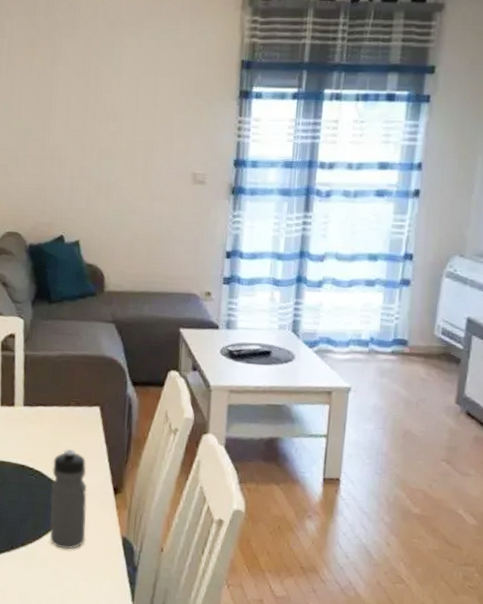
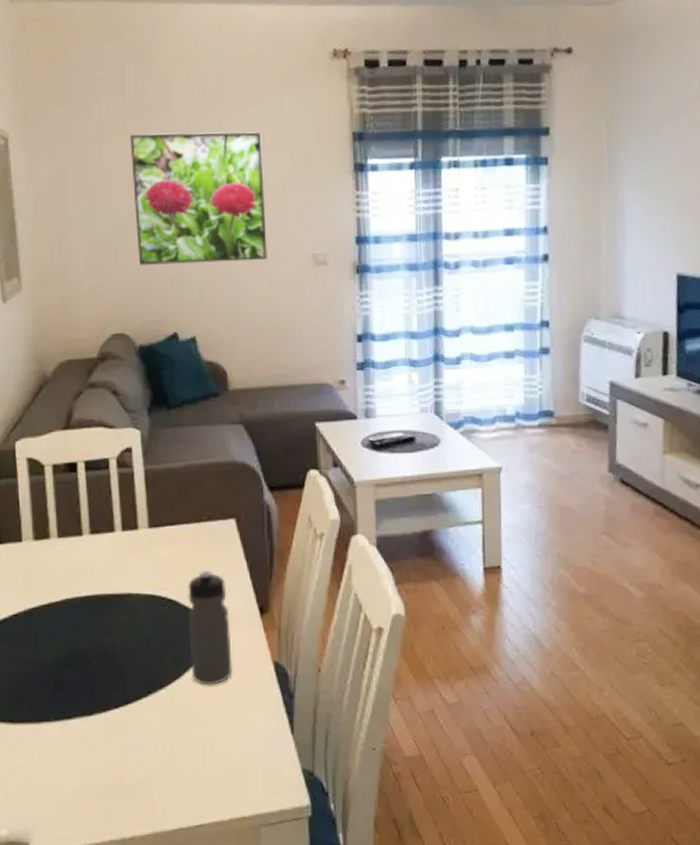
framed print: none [35,52,156,176] -> present [130,131,267,266]

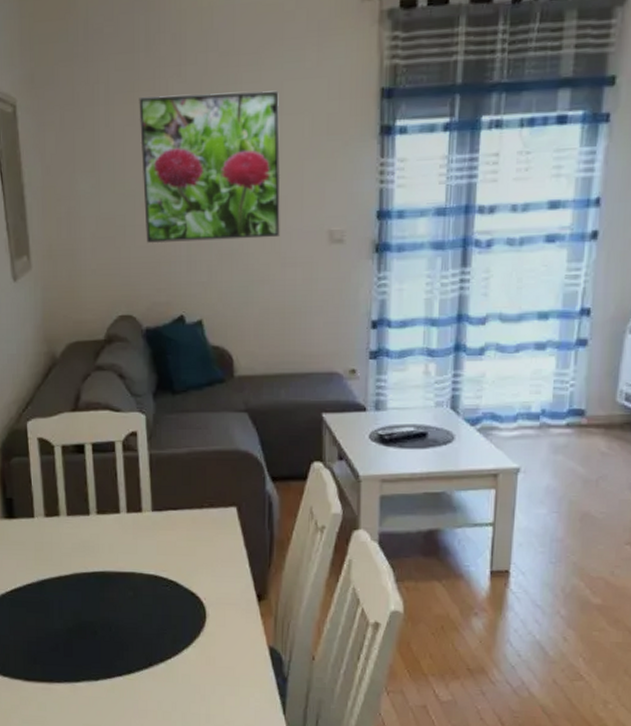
water bottle: present [188,571,233,685] -> none [188,556,229,663]

